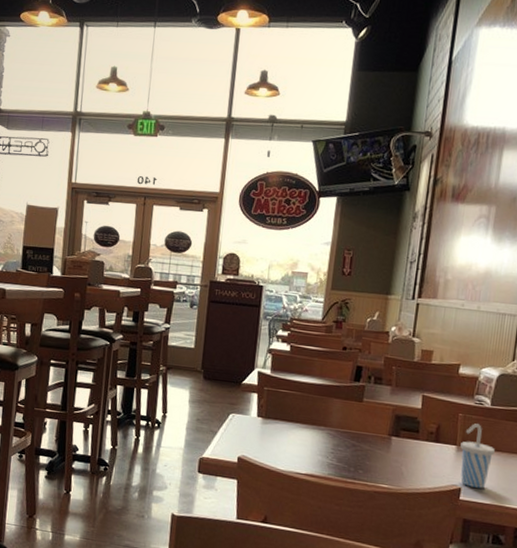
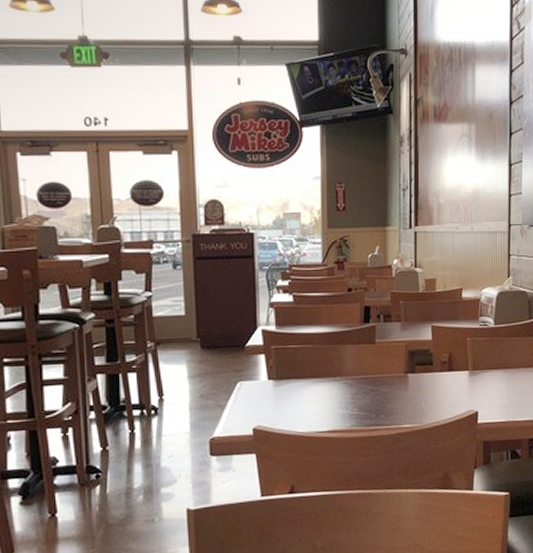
cup: present [460,423,495,489] -> none [472,345,503,409]

